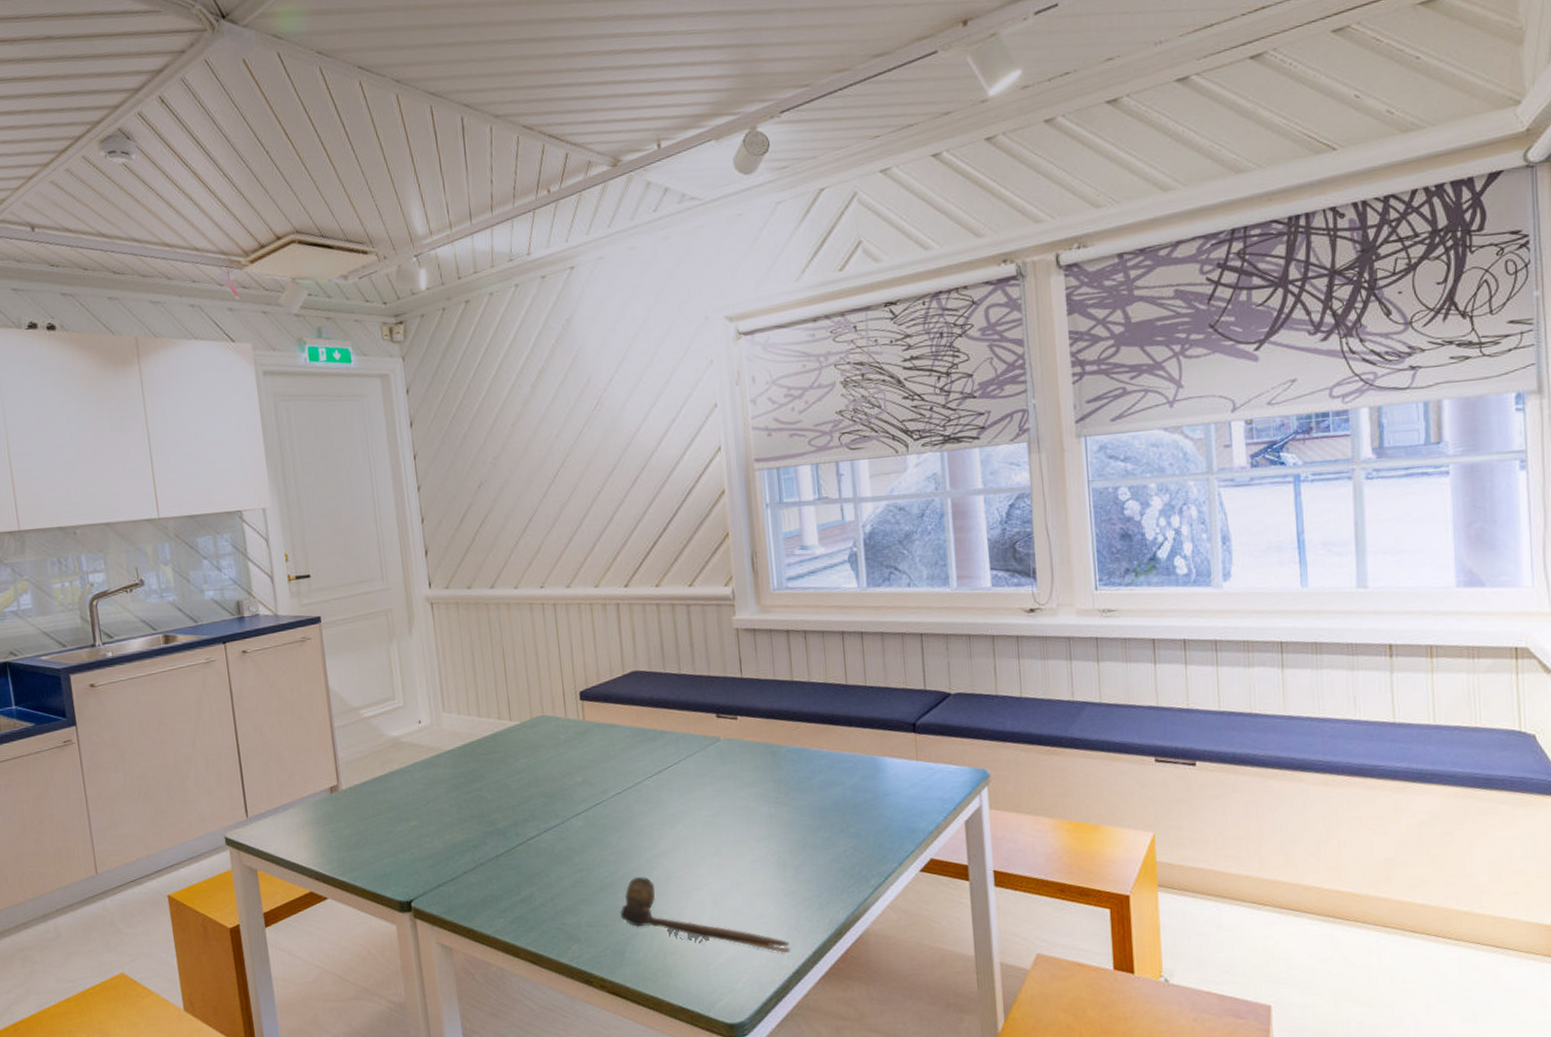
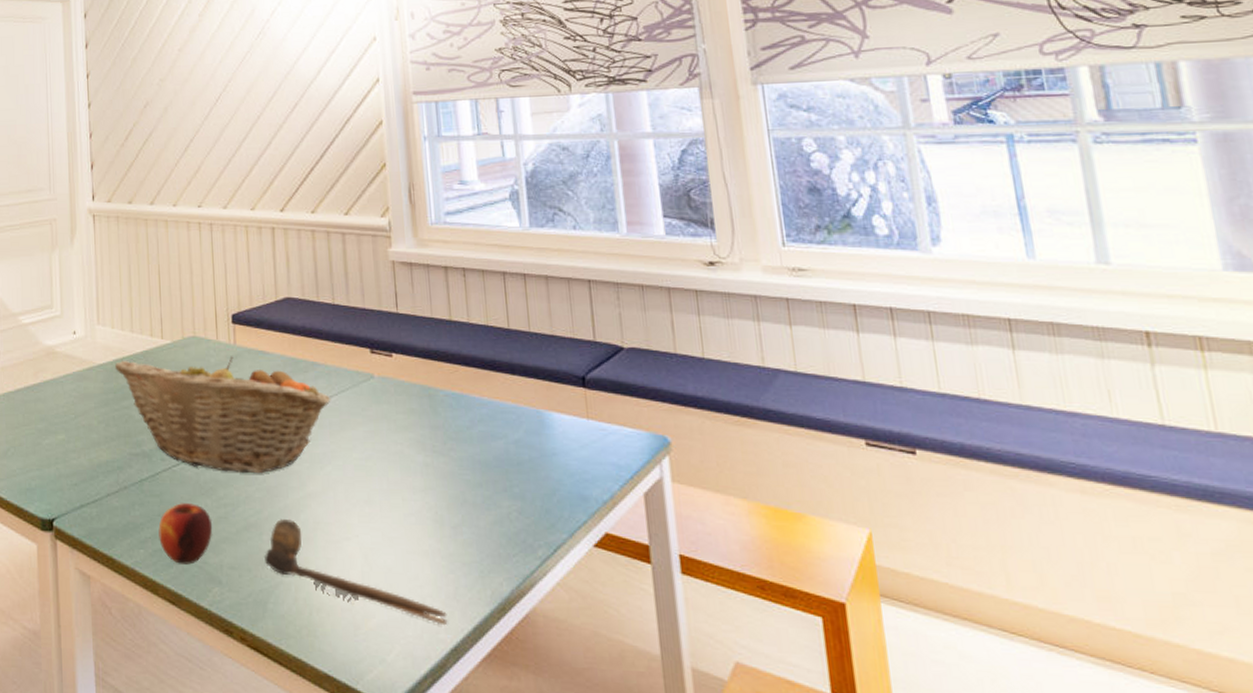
fruit basket: none [464,731,680,840] -> present [115,356,331,474]
apple: none [516,872,570,928] -> present [158,503,213,565]

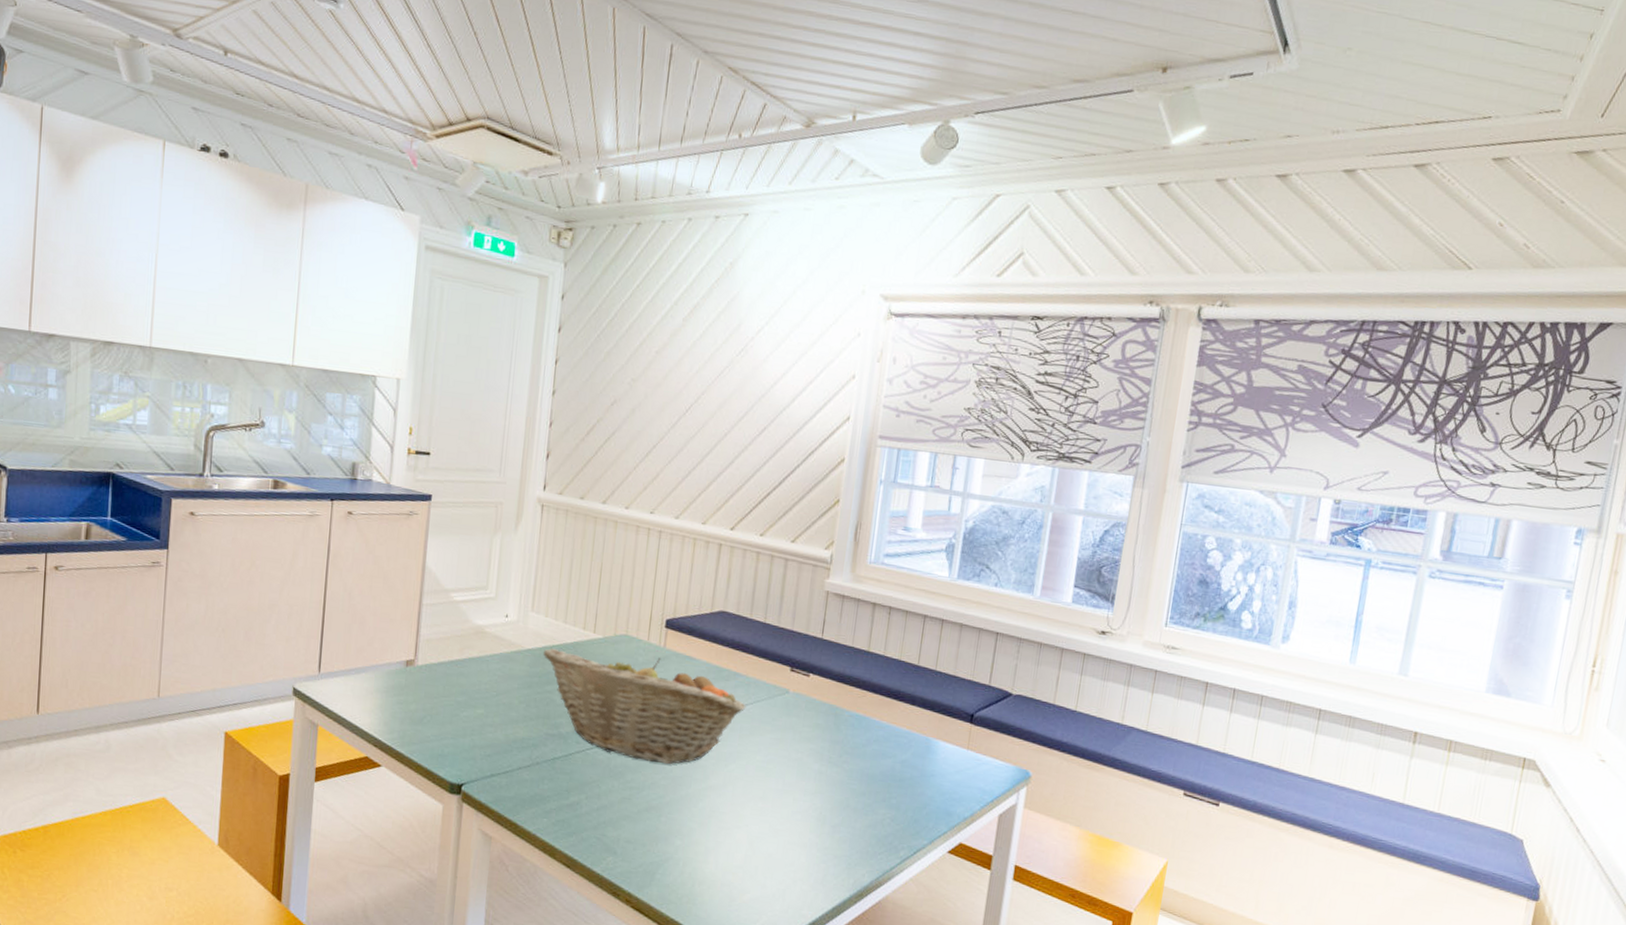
apple: present [158,503,213,565] -> none [563,782,617,836]
spoon: present [263,519,448,626] -> none [659,805,813,904]

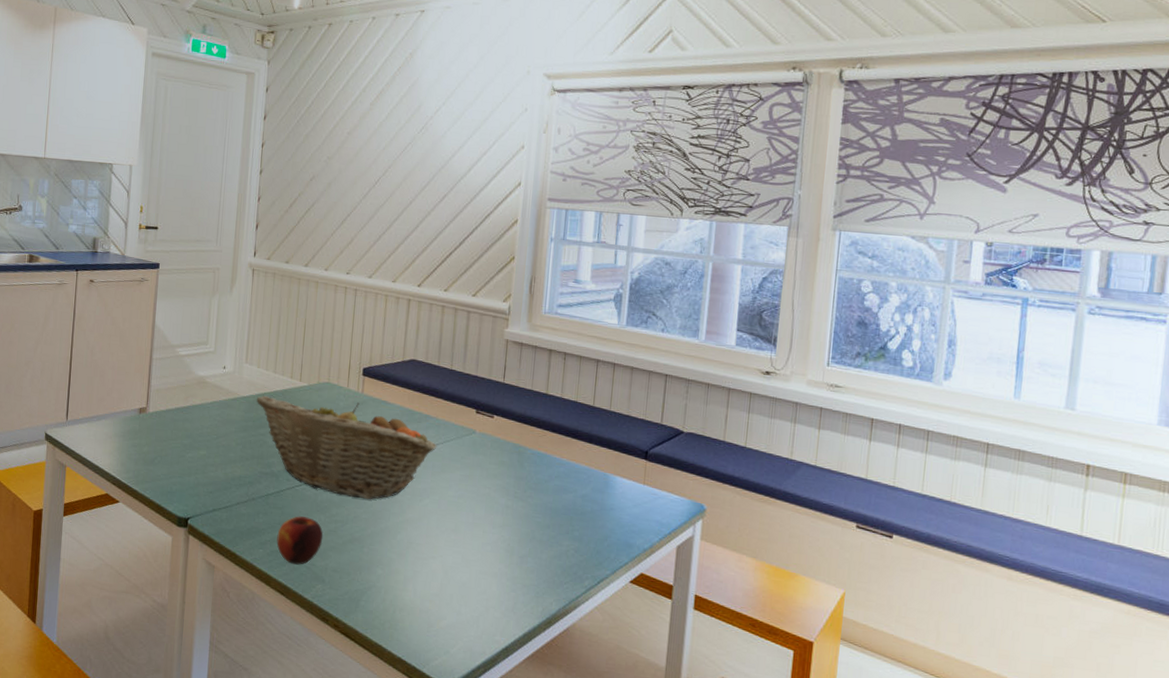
apple: none [563,782,617,836] -> present [276,516,324,565]

